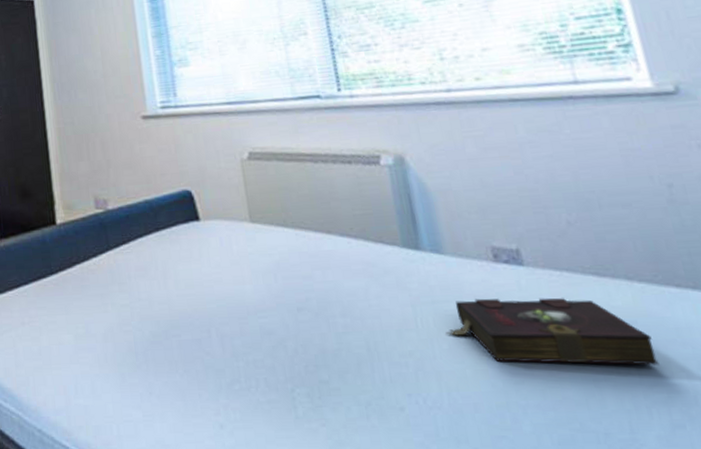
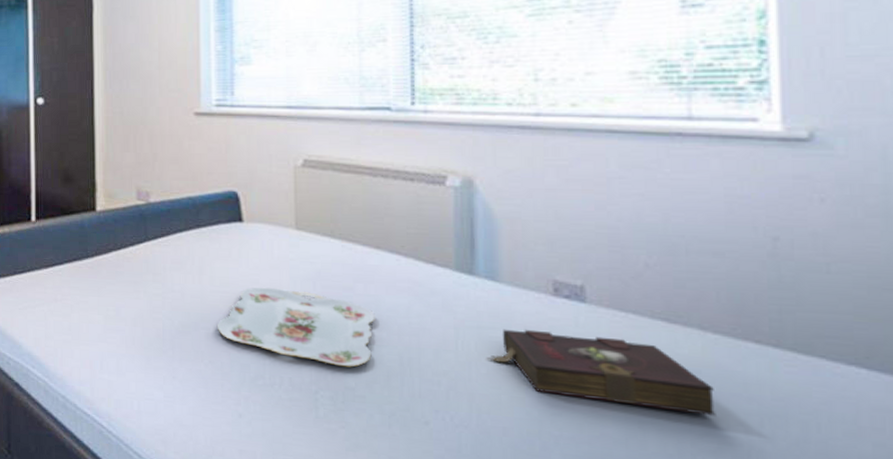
serving tray: none [187,284,340,360] -> present [216,287,375,367]

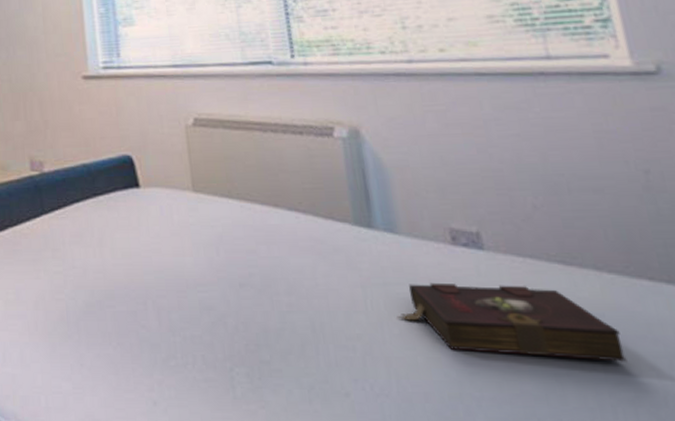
serving tray: present [216,287,375,367] -> none [122,256,283,338]

